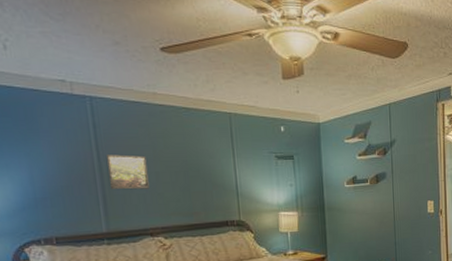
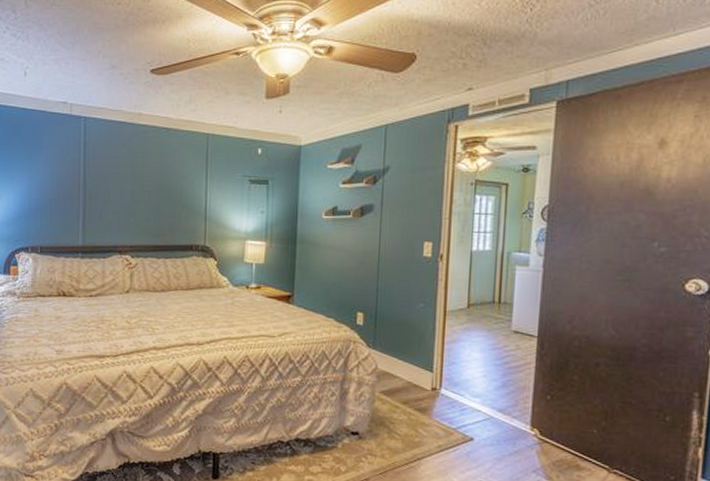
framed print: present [105,154,150,190] -> none [90,172,125,207]

